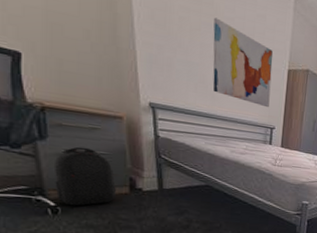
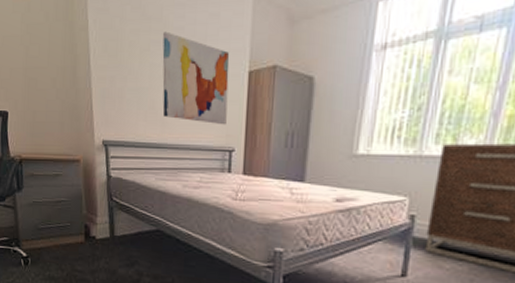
backpack: present [53,146,116,206] -> none [26,195,73,257]

